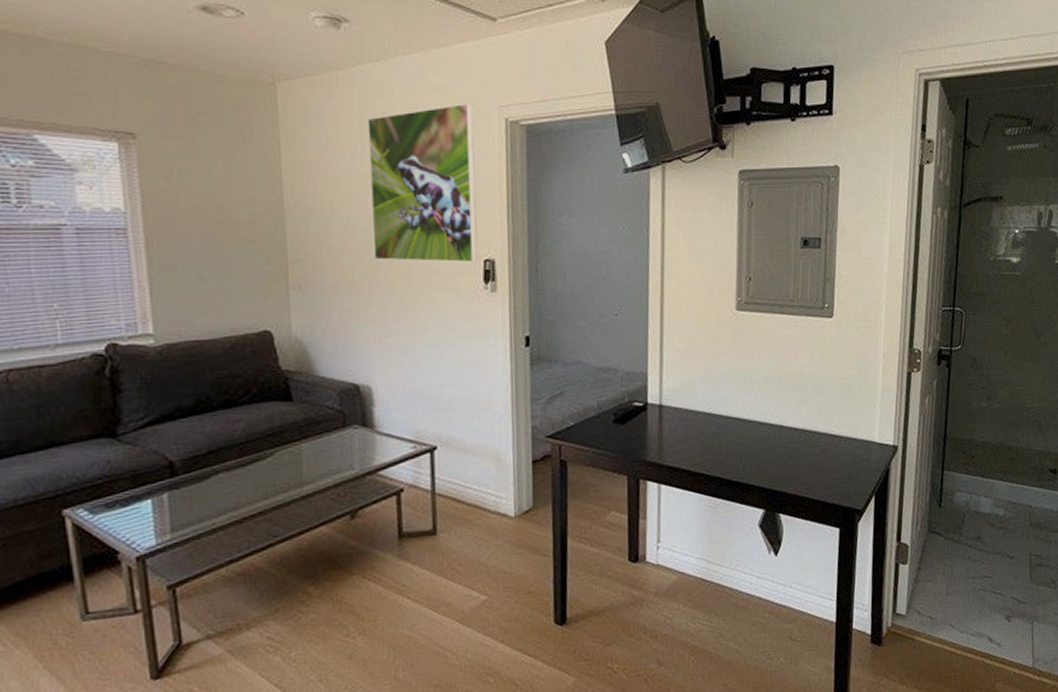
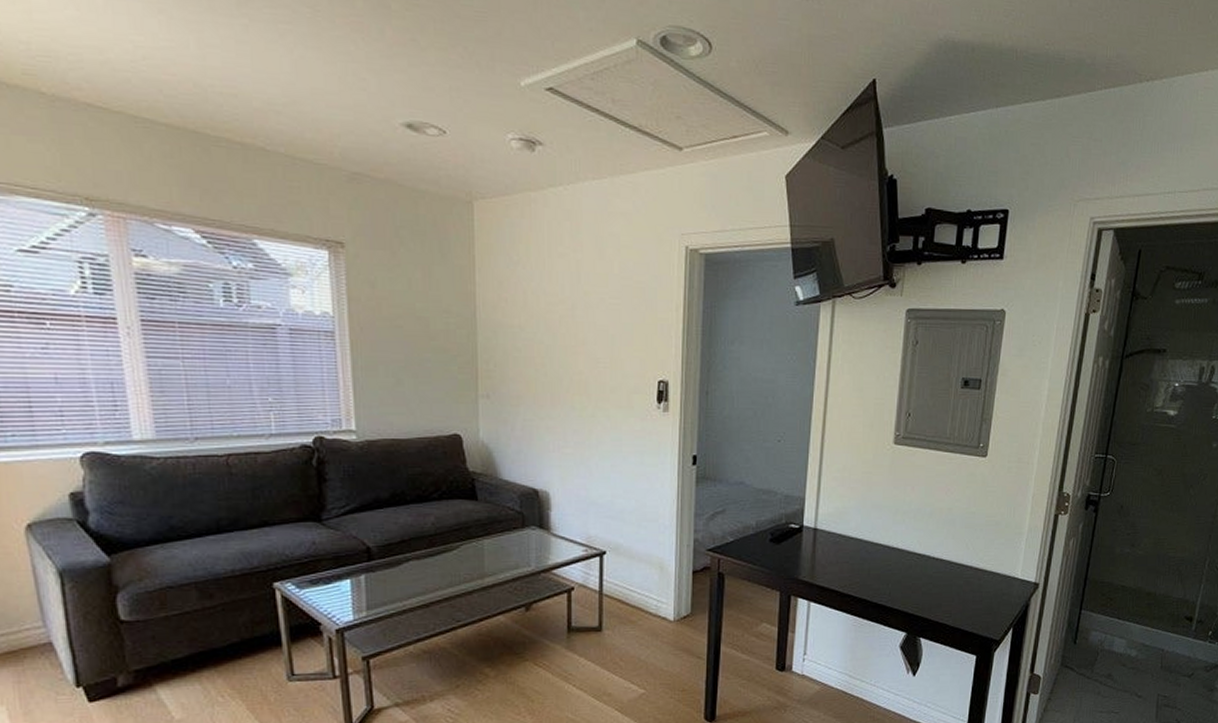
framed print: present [367,103,478,263] -> none [556,229,656,383]

